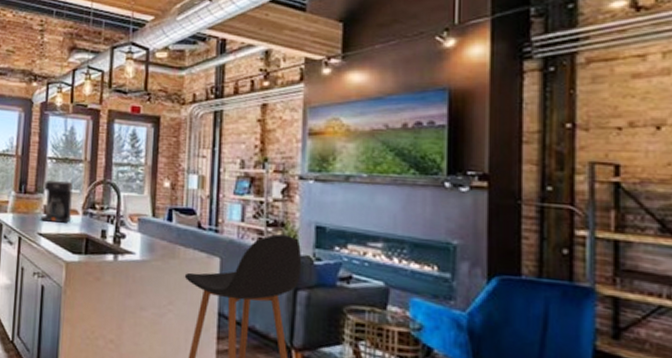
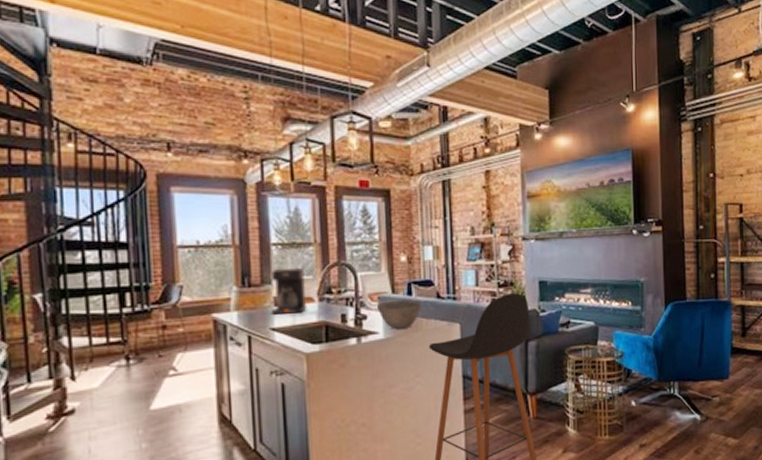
bowl: none [135,223,181,254] -> present [376,299,421,329]

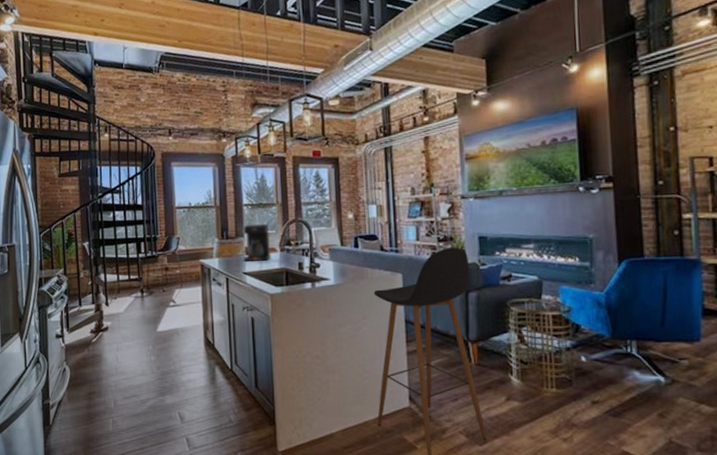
bowl: present [376,299,421,329] -> none [327,251,367,276]

